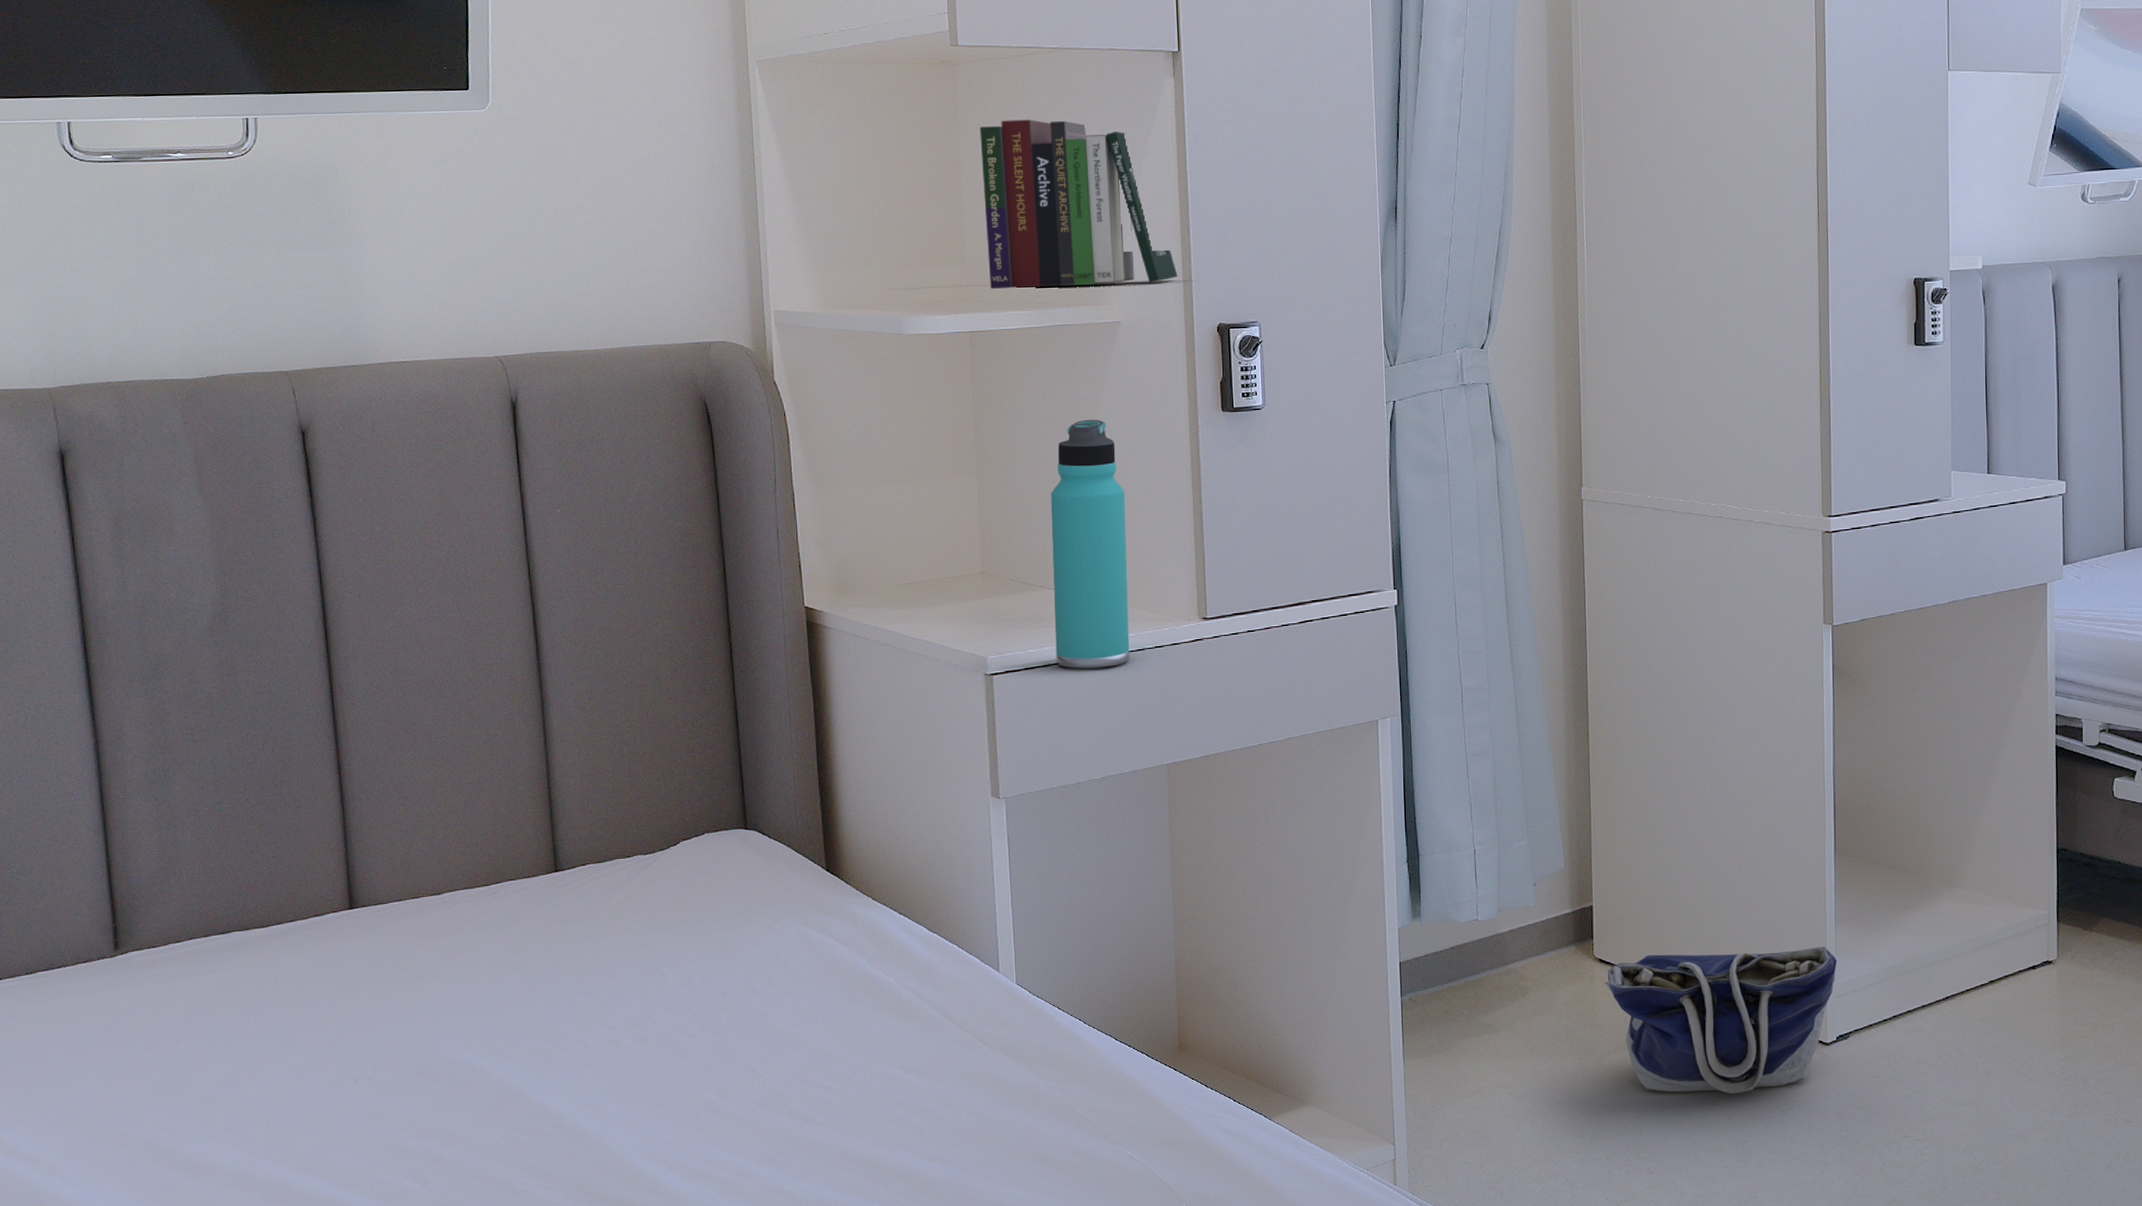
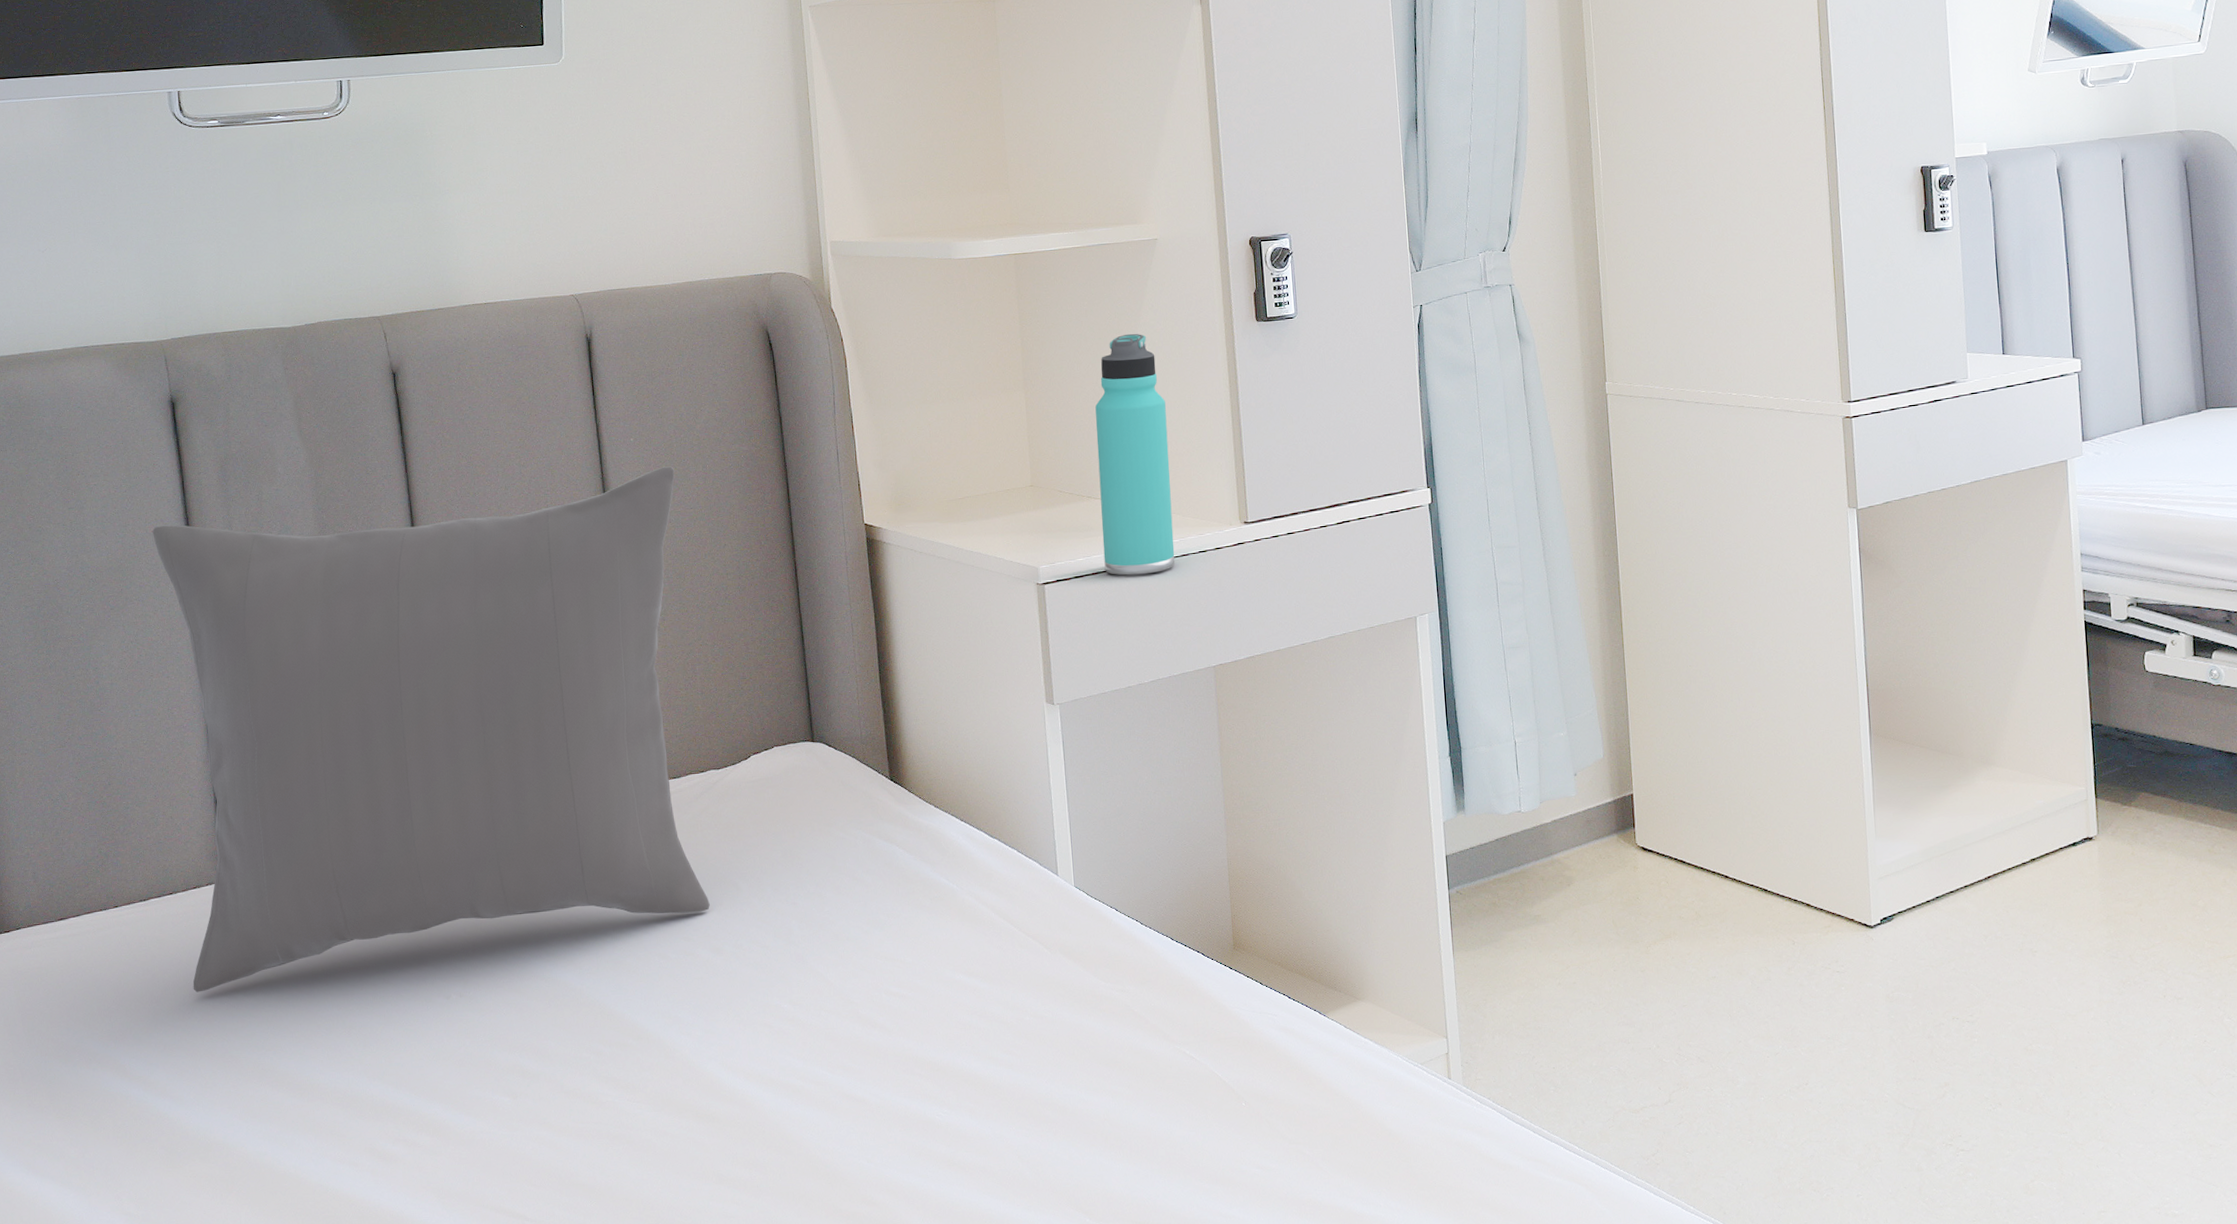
pillow: none [40,540,635,1069] -> present [152,466,710,993]
books: present [979,119,1178,290] -> none [1019,49,1210,213]
tote bag: present [1604,946,1837,1095] -> none [1647,828,1877,980]

